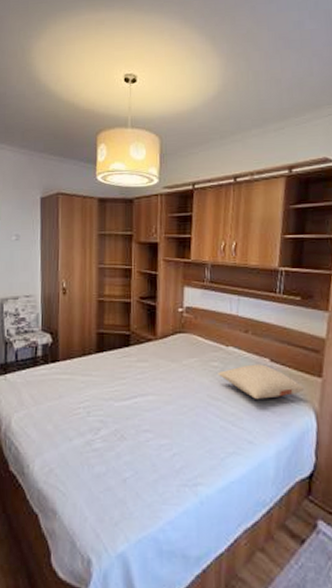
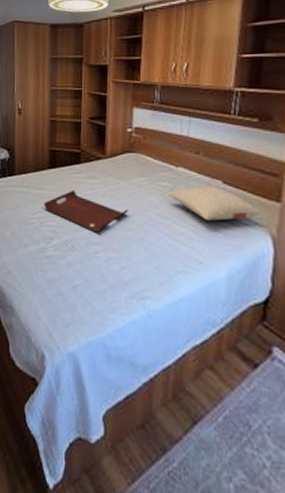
serving tray: none [91,375,180,419] -> present [44,190,129,233]

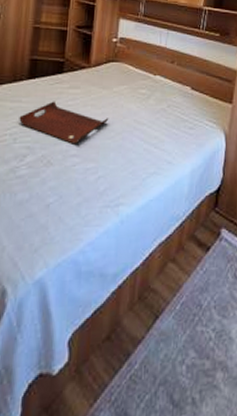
pillow: present [167,185,260,221] -> none [145,92,217,123]

